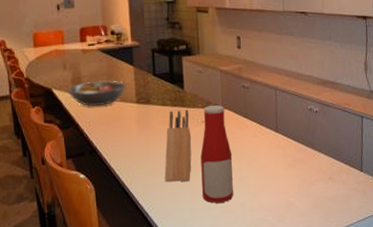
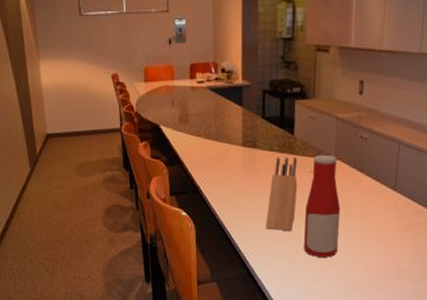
fruit bowl: present [67,80,127,107] -> none [174,120,234,146]

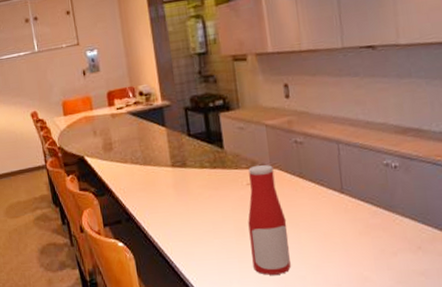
knife block: present [265,157,298,231] -> none [207,171,239,251]

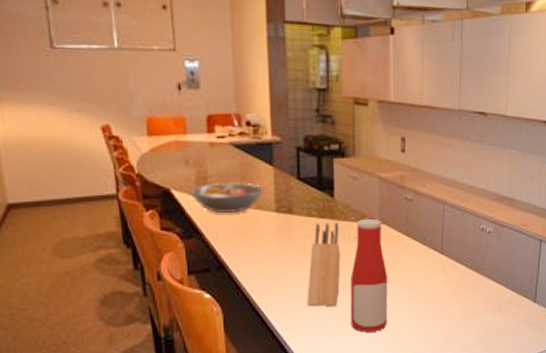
fruit bowl: none [99,144,160,174] -> present [190,182,265,214]
knife block: none [207,171,239,251] -> present [307,223,341,307]

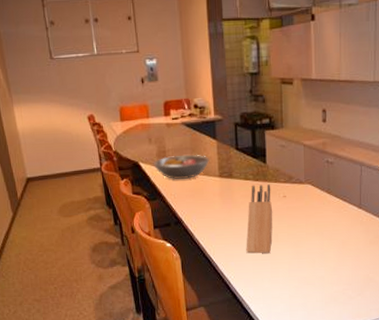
bottle: present [351,219,388,332] -> none [281,180,314,275]

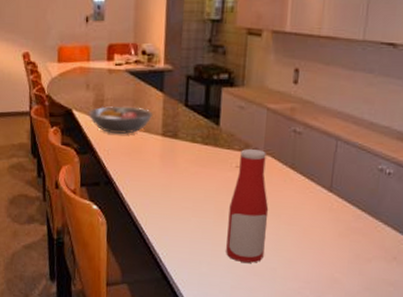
knife block: present [246,184,273,254] -> none [184,149,222,231]
bottle: none [281,180,314,275] -> present [226,149,269,263]

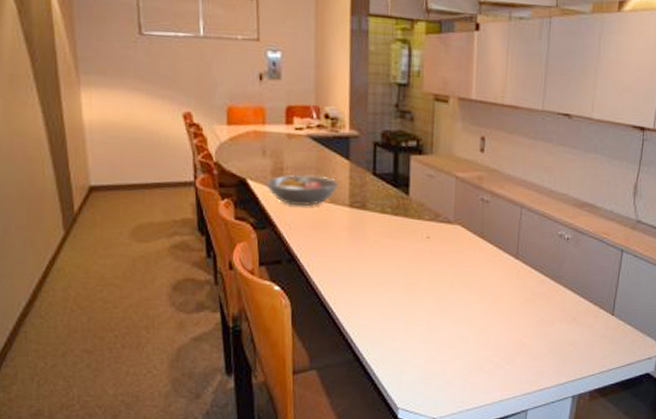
bottle: present [226,149,269,263] -> none [419,219,460,335]

